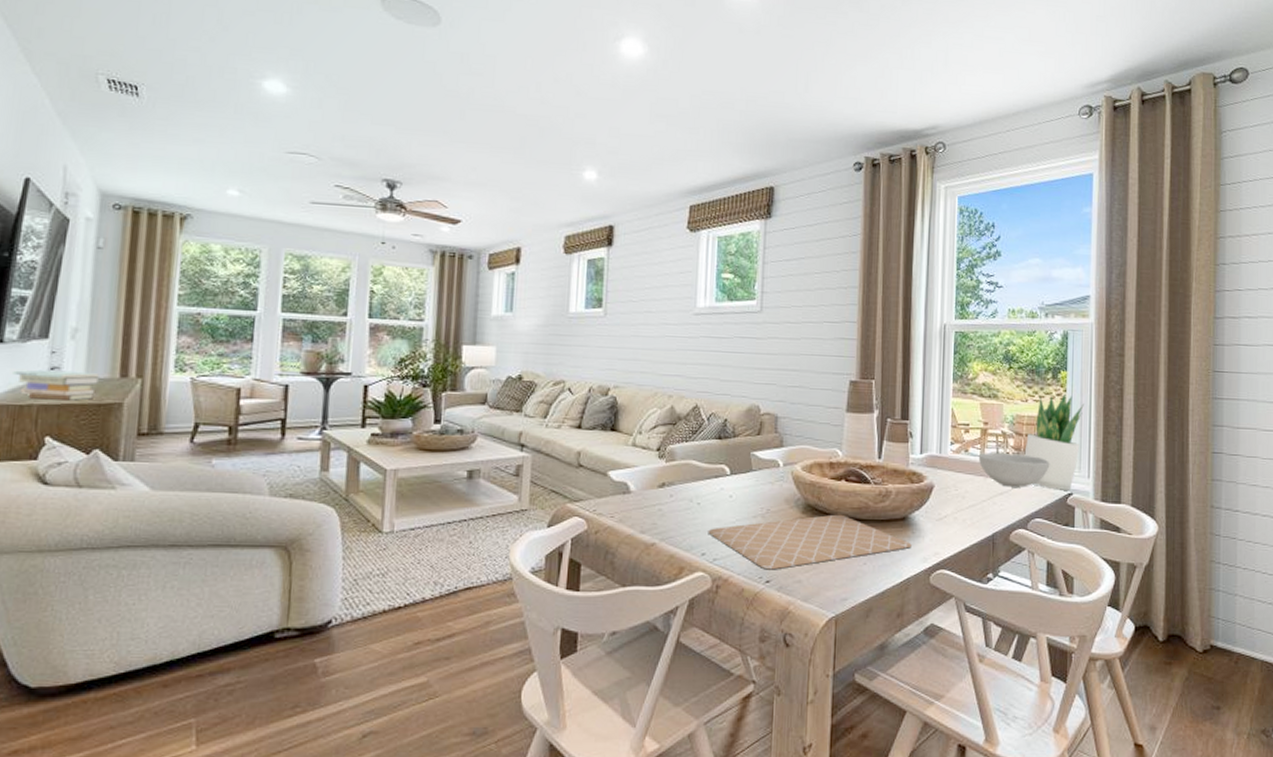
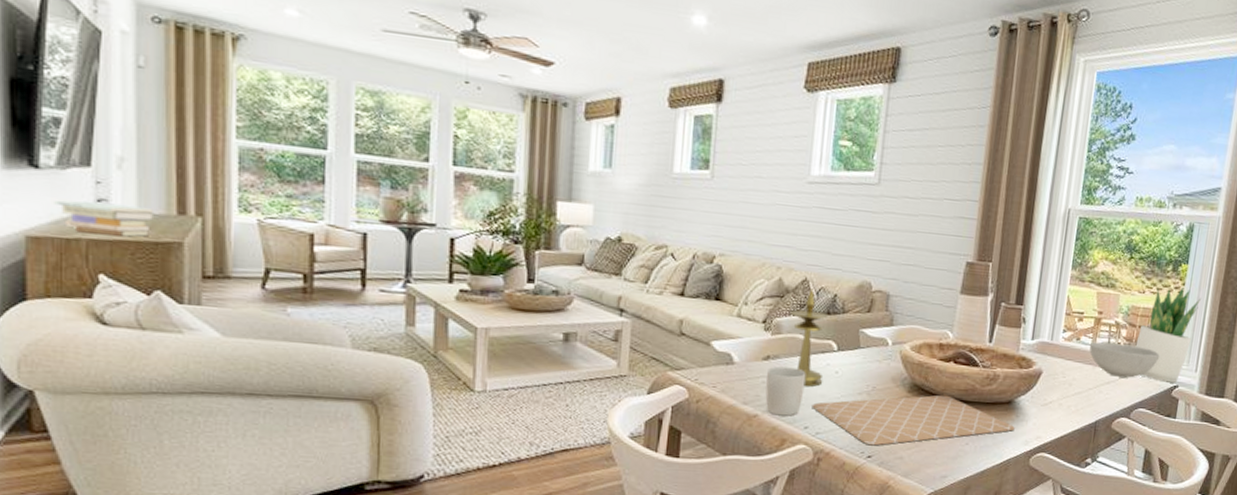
mug: none [661,493,701,543] -> present [765,366,806,416]
candlestick: none [683,414,721,512] -> present [790,288,830,387]

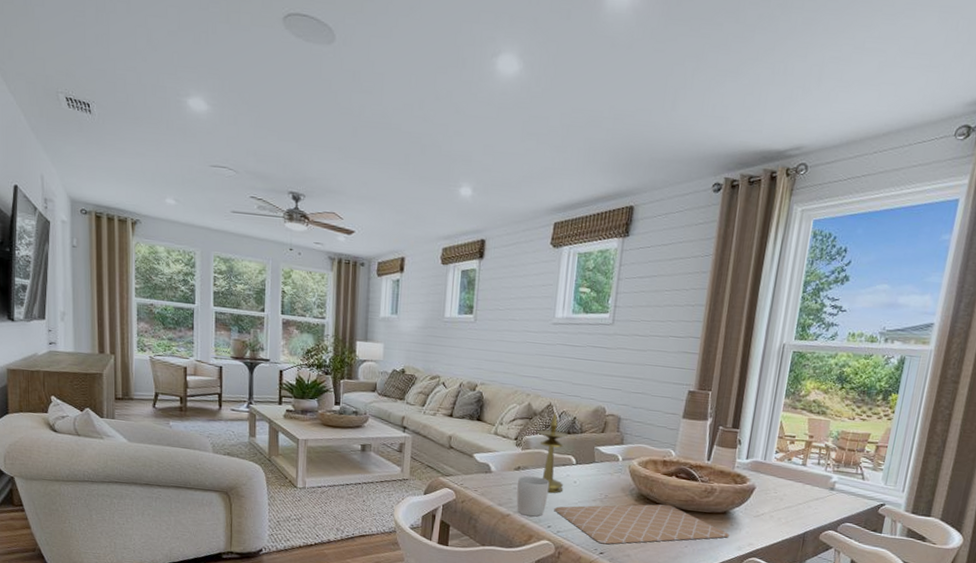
books: present [52,200,153,238] -> none [22,343,84,370]
bowl: present [1089,342,1160,378] -> none [799,462,868,496]
planter: present [1135,286,1201,383] -> none [844,414,910,501]

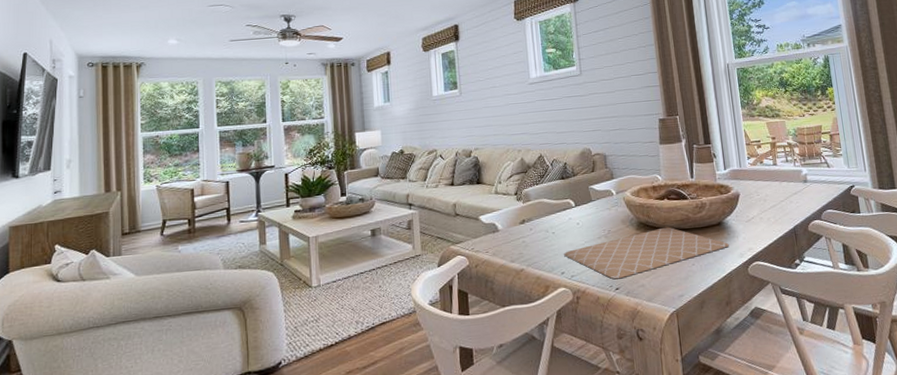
mug: present [516,476,550,517] -> none [524,226,556,267]
candlestick: present [537,412,570,493] -> none [534,162,569,239]

